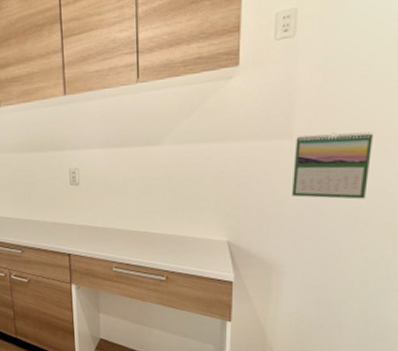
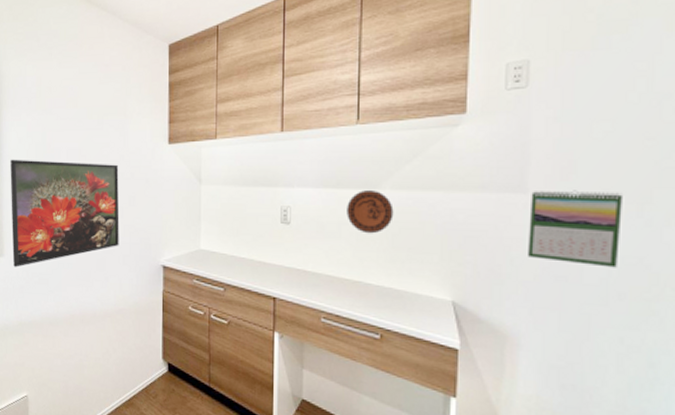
decorative plate: none [131,147,174,188] -> present [347,190,394,234]

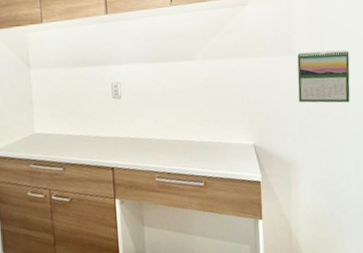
decorative plate: present [347,190,394,234] -> none [168,62,206,99]

